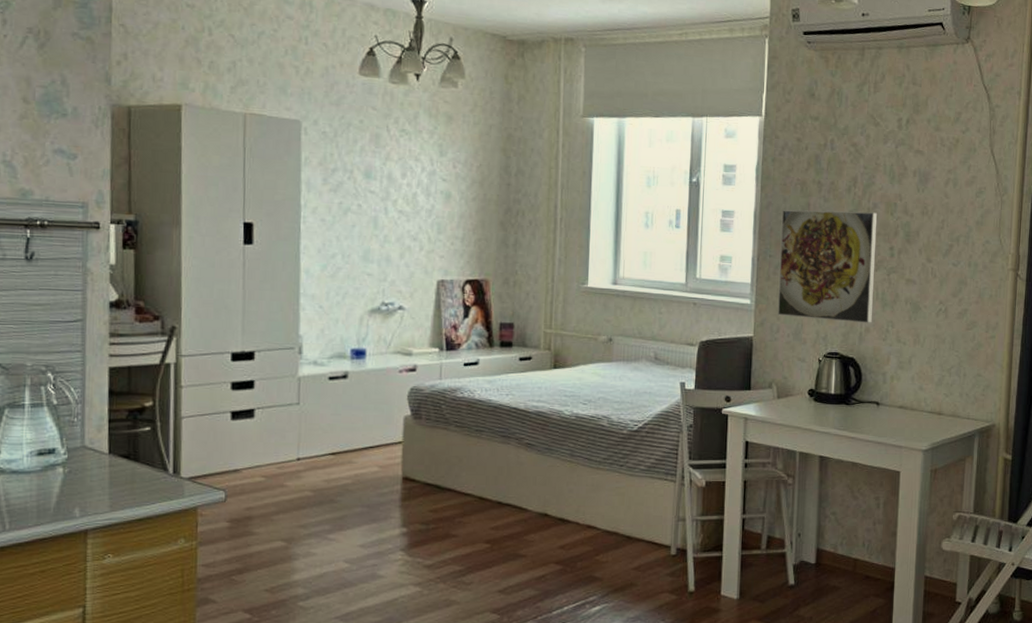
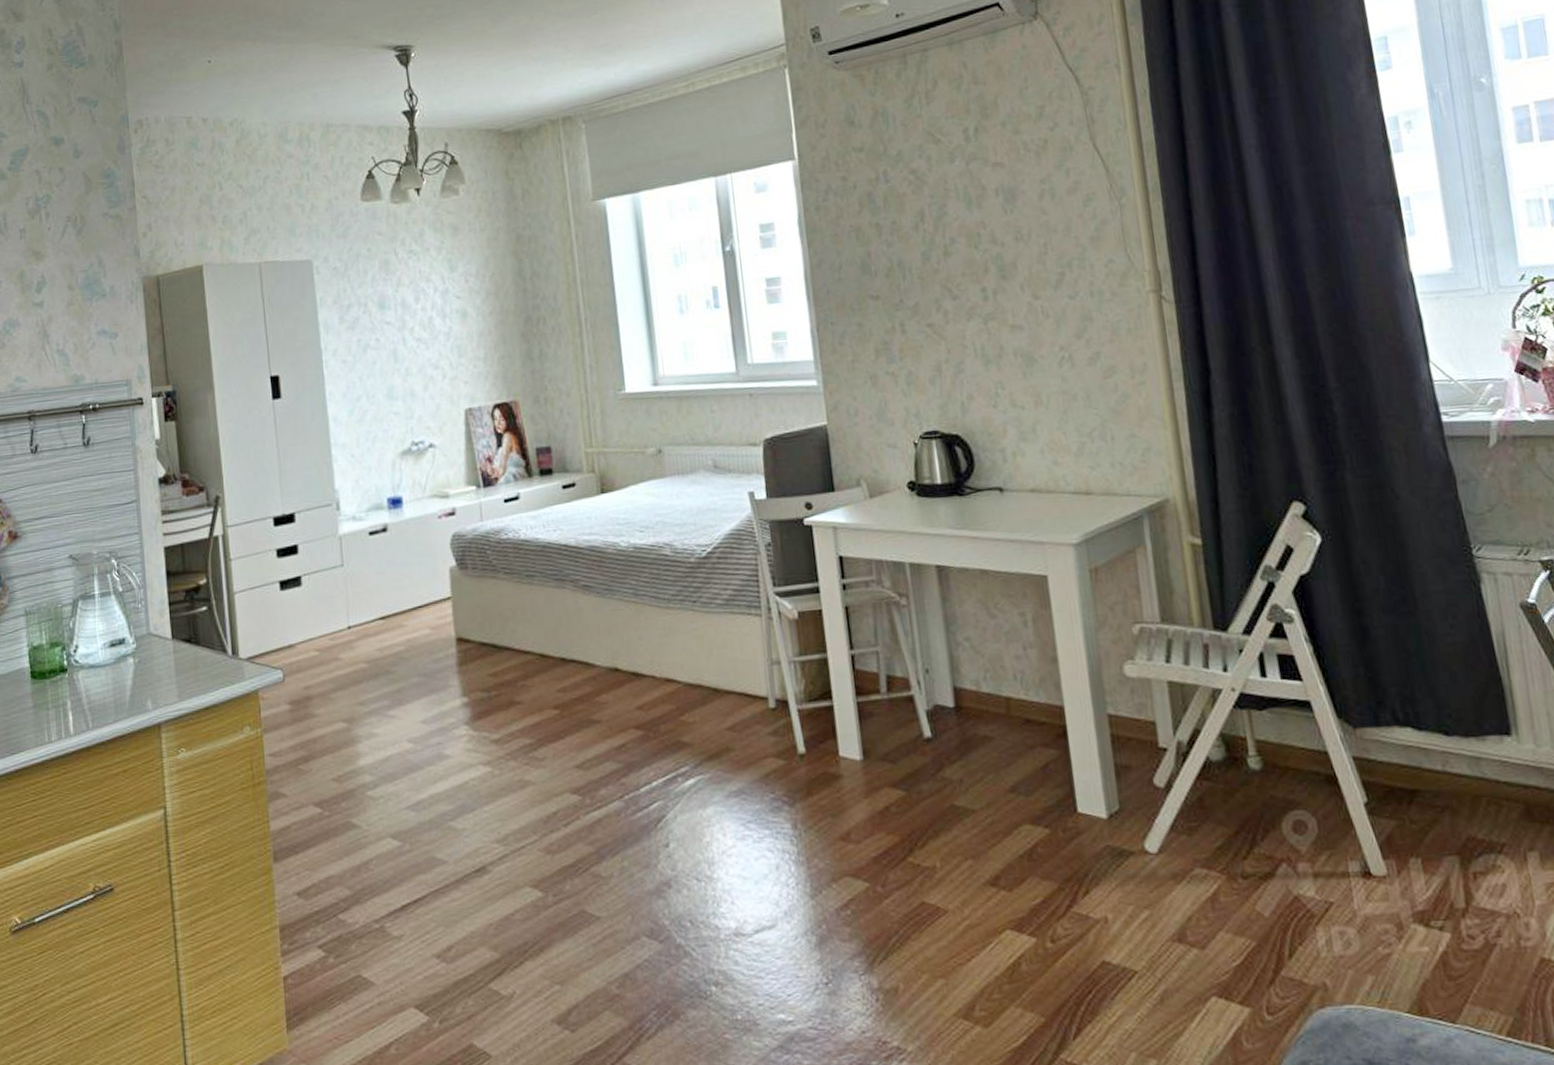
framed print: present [777,209,878,324] -> none [837,249,976,395]

